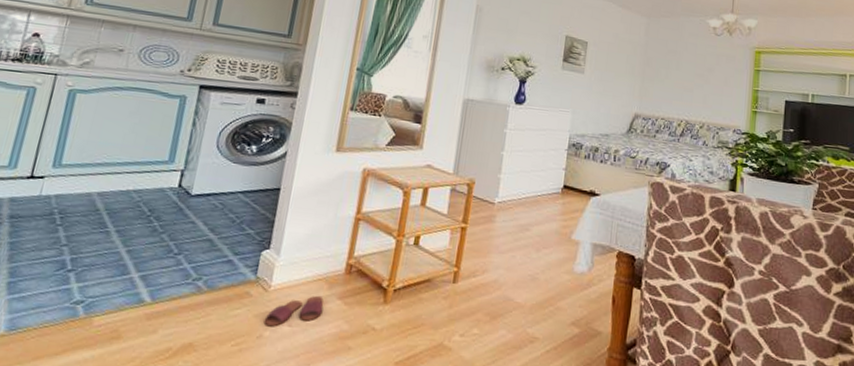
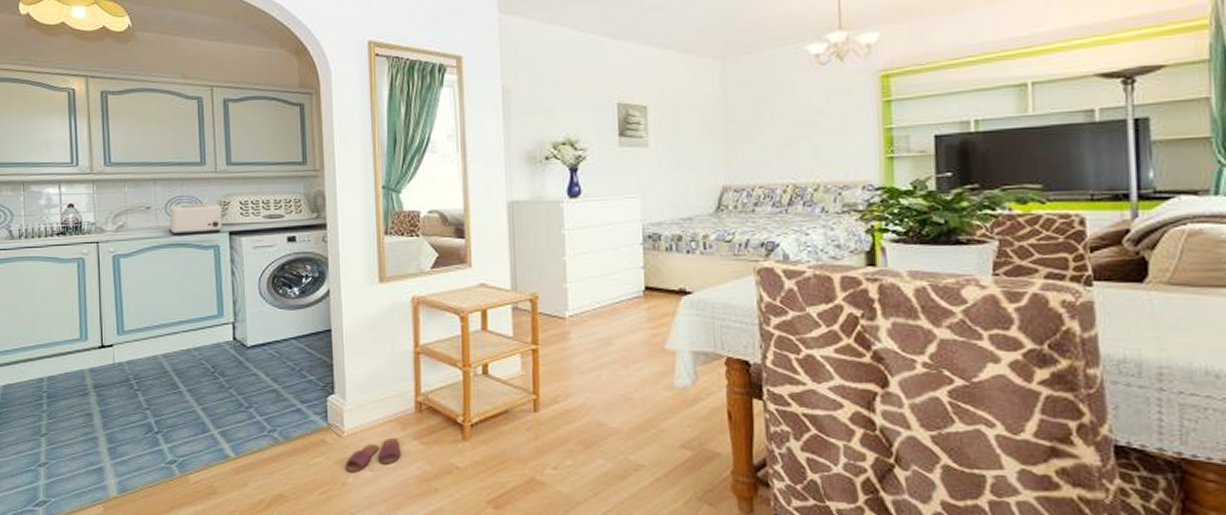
toaster: none [138,52,199,85] -> present [169,203,223,235]

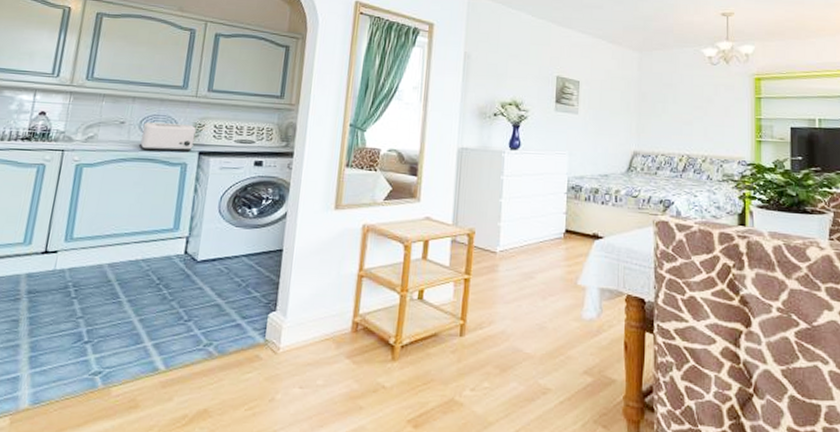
slippers: present [345,437,401,473] -> none [275,355,333,390]

